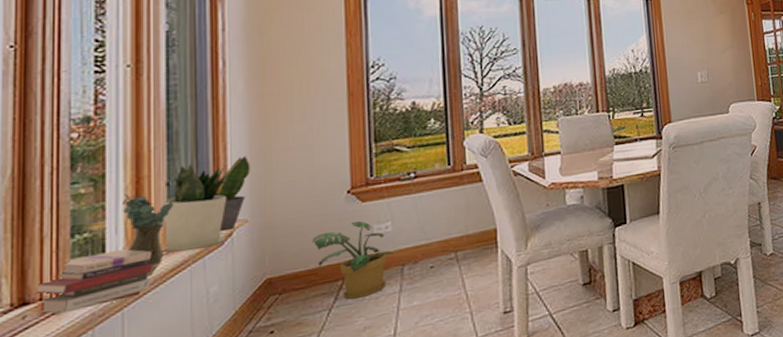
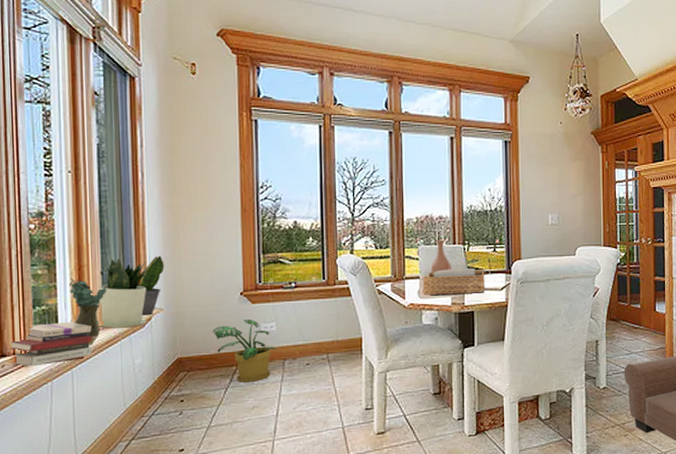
napkin holder: none [564,136,634,173] -> present [422,267,485,296]
vase: none [572,108,597,147] -> present [430,240,452,273]

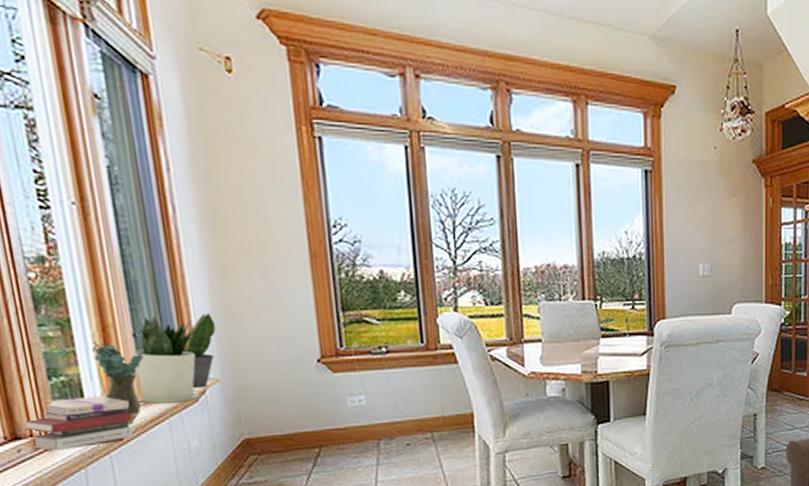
potted plant: present [212,318,277,382] -> none [285,391,369,467]
napkin holder: present [422,267,485,296] -> none [545,328,622,363]
vase: present [430,240,452,273] -> none [554,294,582,335]

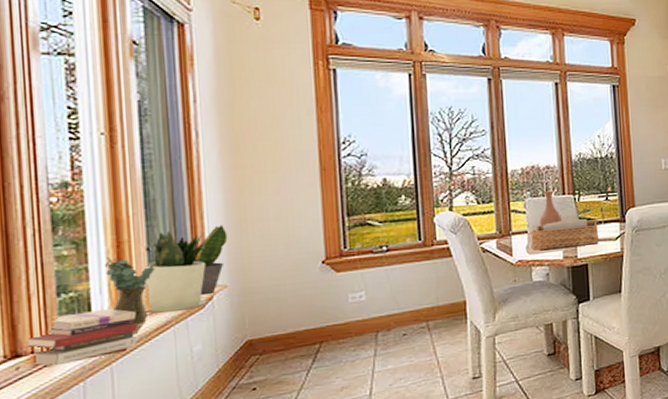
napkin holder: none [545,328,622,363] -> present [531,218,598,251]
vase: none [554,294,582,335] -> present [539,190,563,227]

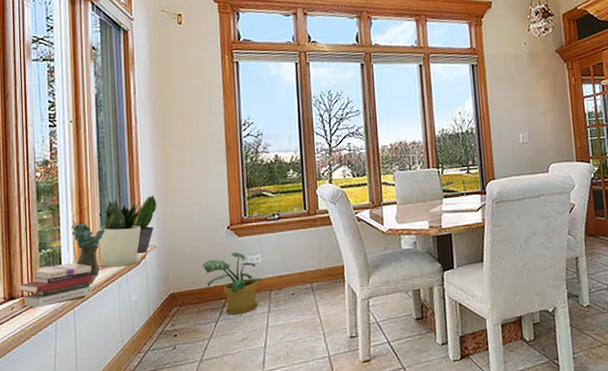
potted plant: none [289,289,368,362] -> present [202,251,263,315]
napkin holder: present [531,218,598,251] -> none [399,190,461,221]
vase: present [539,190,563,227] -> none [406,164,428,198]

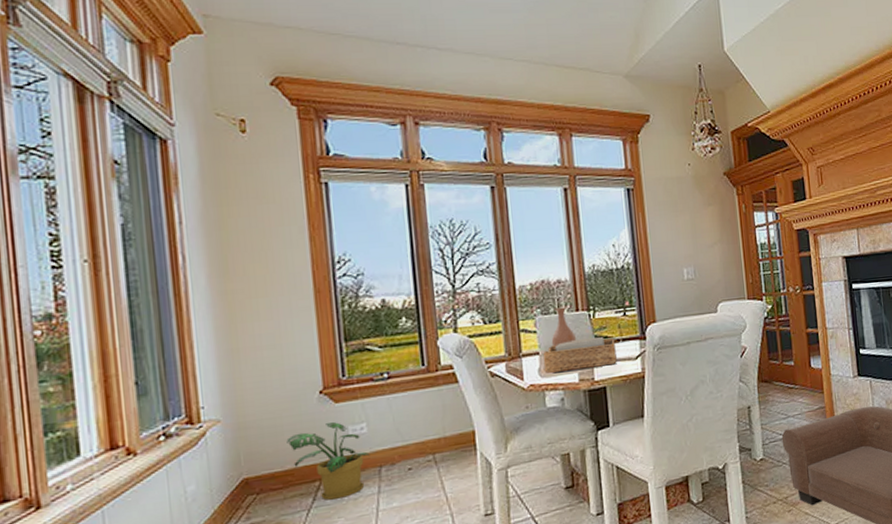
books: present [17,262,93,308] -> none [12,447,129,512]
vase: present [71,220,105,285] -> none [92,392,144,476]
planter: present [95,200,144,268] -> none [130,363,200,453]
potted plant: present [132,195,157,254] -> none [184,354,220,432]
napkin holder: none [399,190,461,221] -> present [542,336,617,374]
vase: none [406,164,428,198] -> present [551,306,577,347]

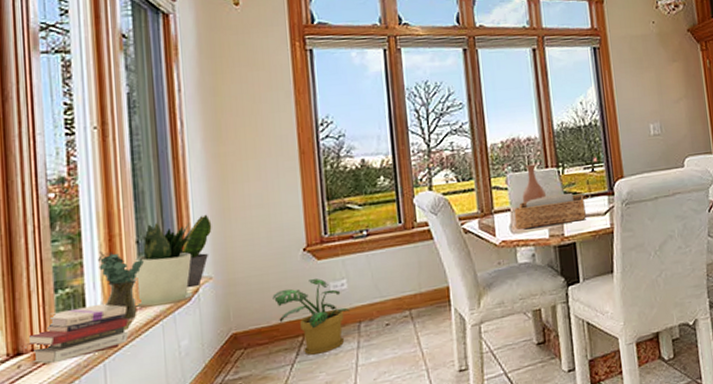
books: none [12,447,129,512] -> present [25,303,129,365]
vase: none [92,392,144,476] -> present [98,250,144,331]
planter: none [130,363,200,453] -> present [131,222,195,308]
potted plant: none [184,354,220,432] -> present [179,214,212,288]

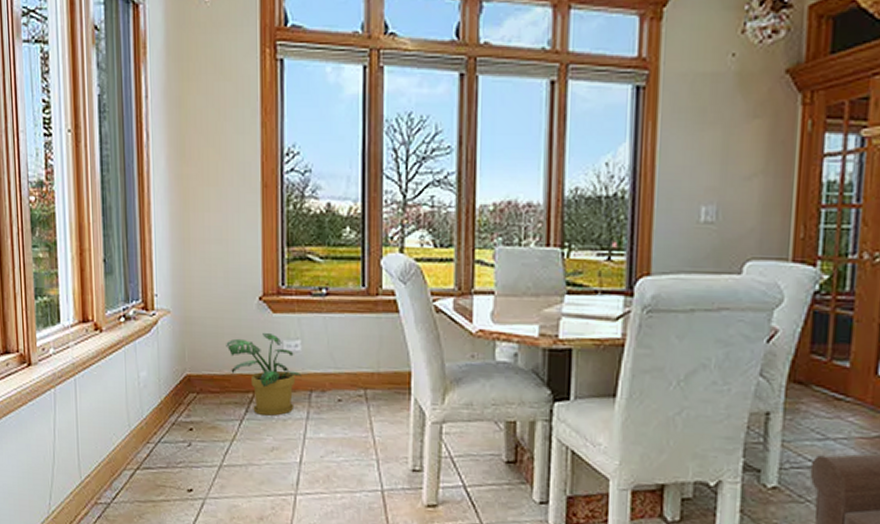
books: present [25,303,129,365] -> none [12,317,96,368]
vase: present [98,250,144,331] -> none [71,263,110,350]
planter: present [131,222,195,308] -> none [98,243,156,333]
potted plant: present [179,214,212,288] -> none [141,242,172,319]
napkin holder: present [514,192,586,230] -> none [498,282,592,323]
vase: present [522,163,547,204] -> none [510,238,543,288]

